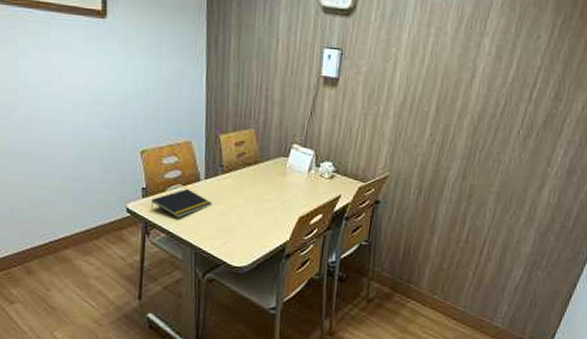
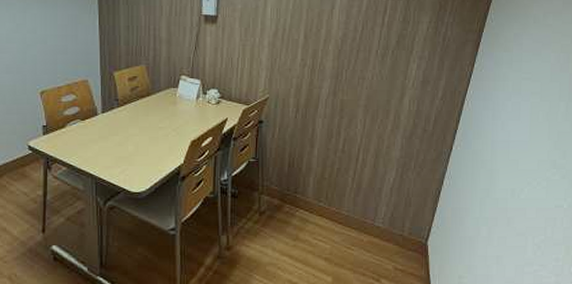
notepad: present [150,189,212,218] -> none [51,123,110,151]

